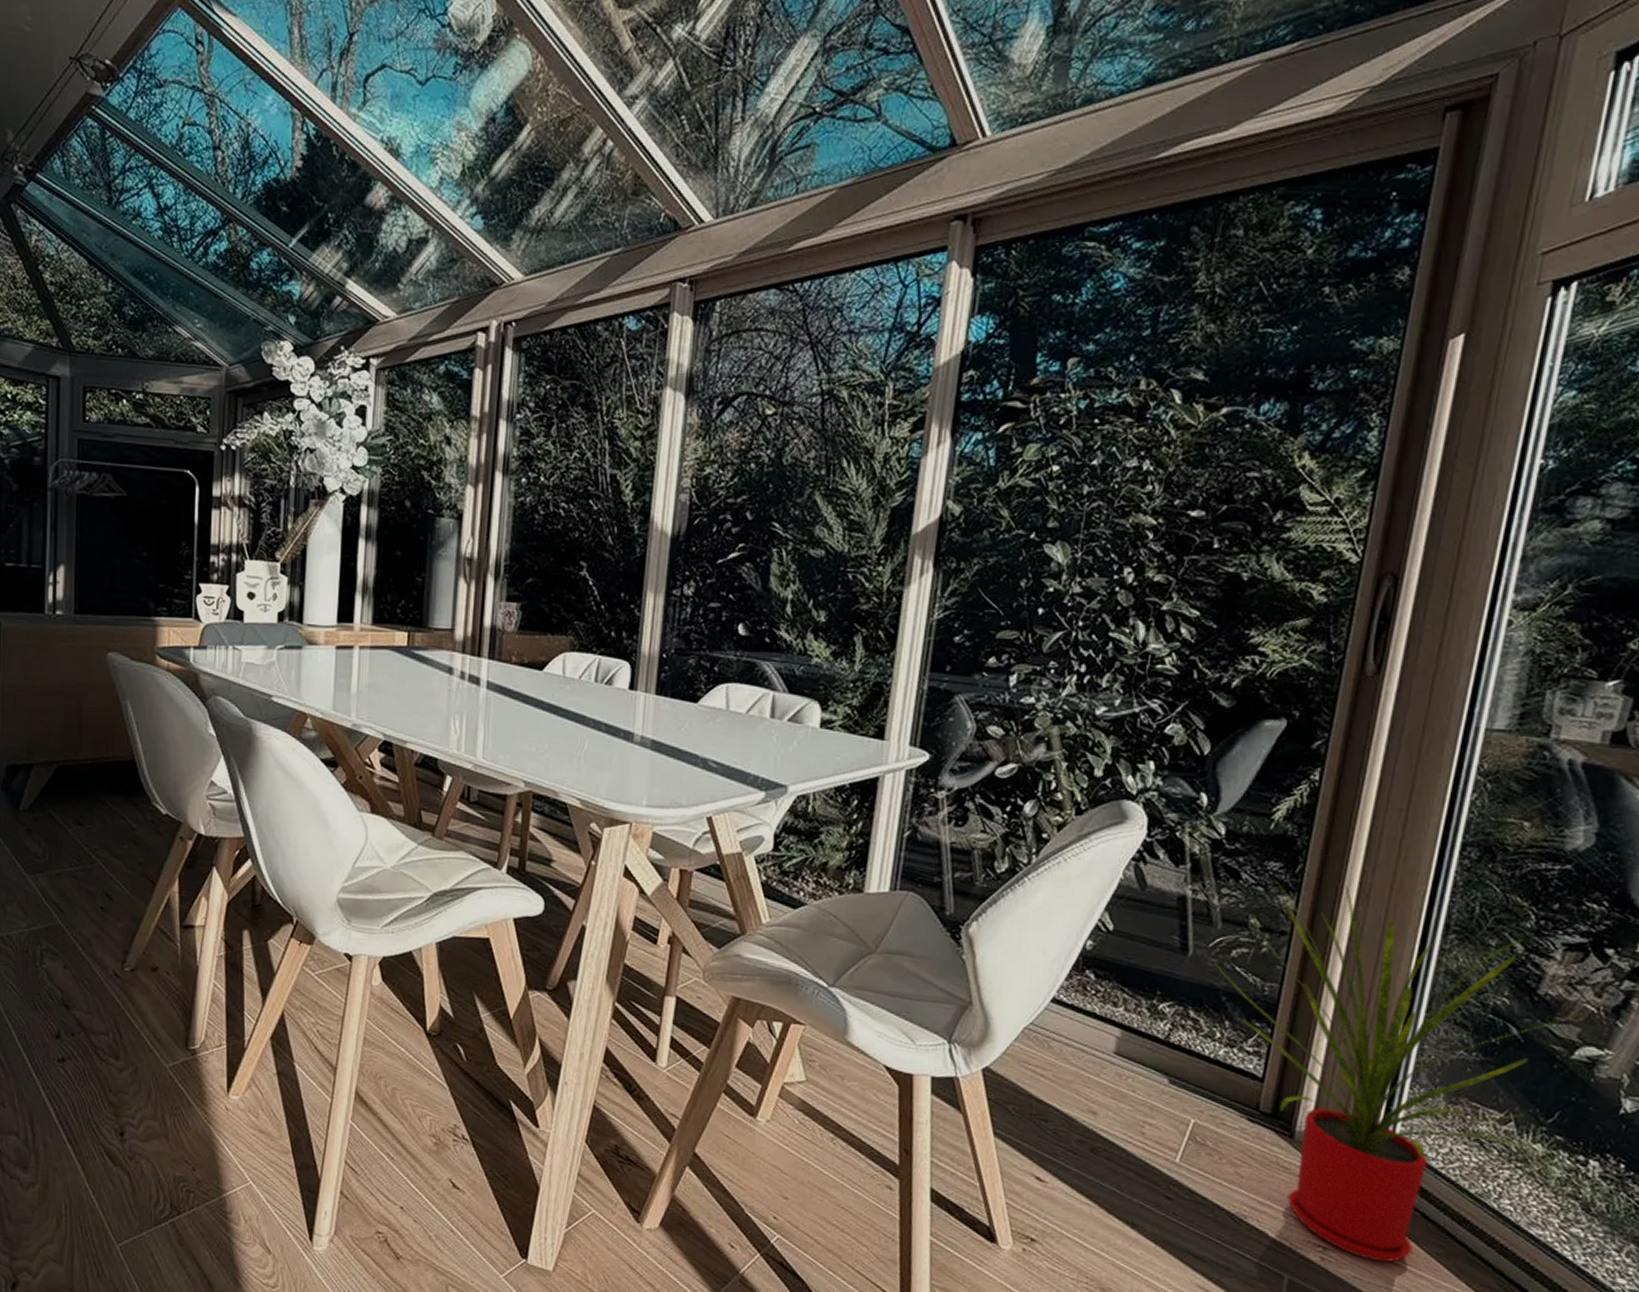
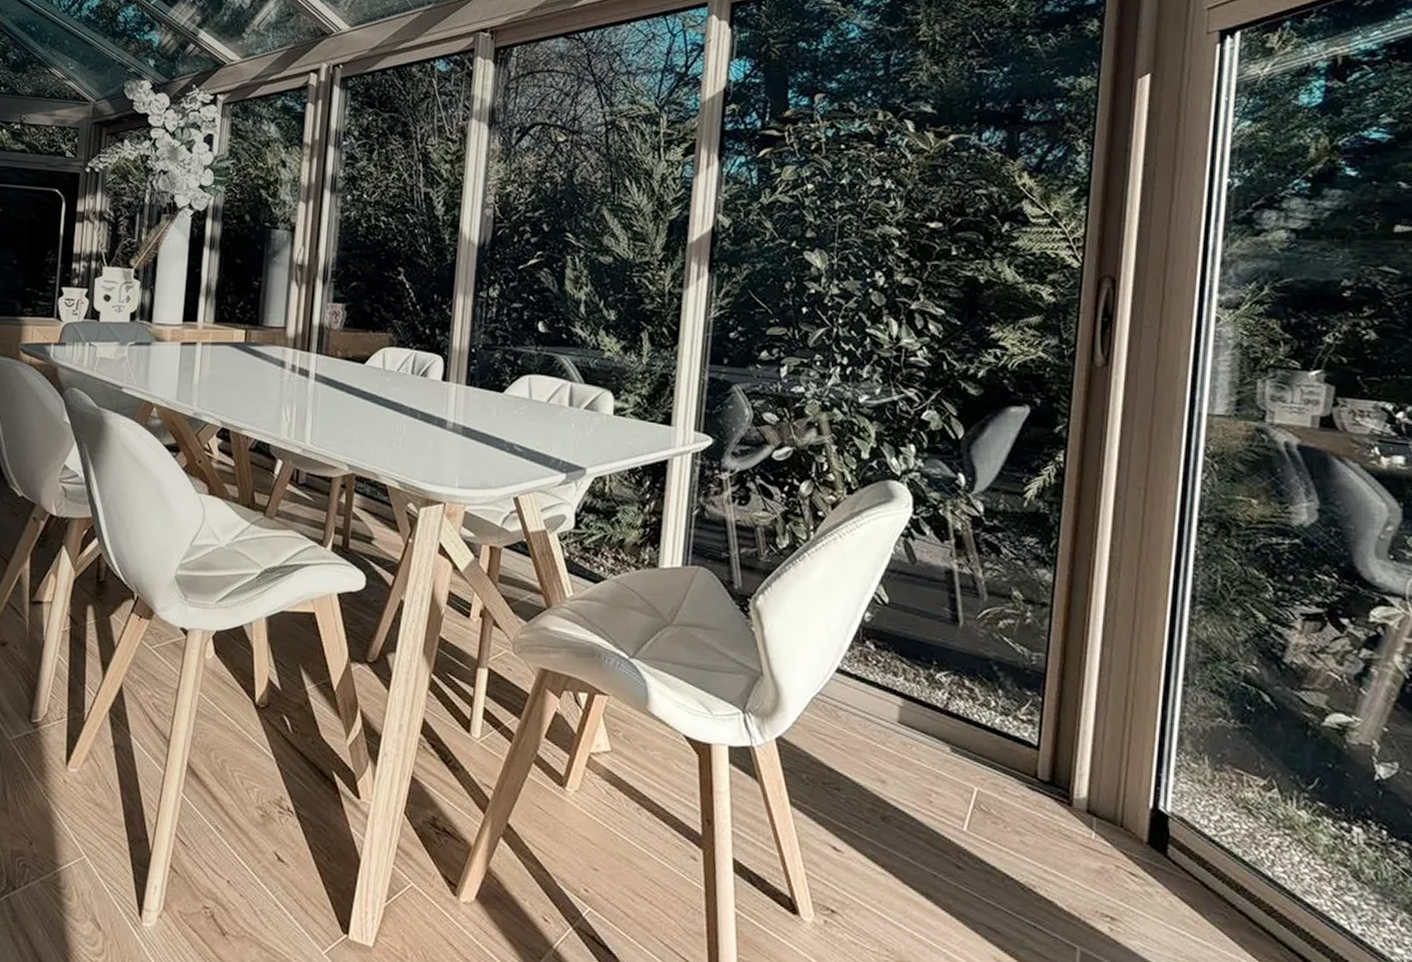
house plant: present [1214,881,1583,1262] -> none [983,555,1328,933]

